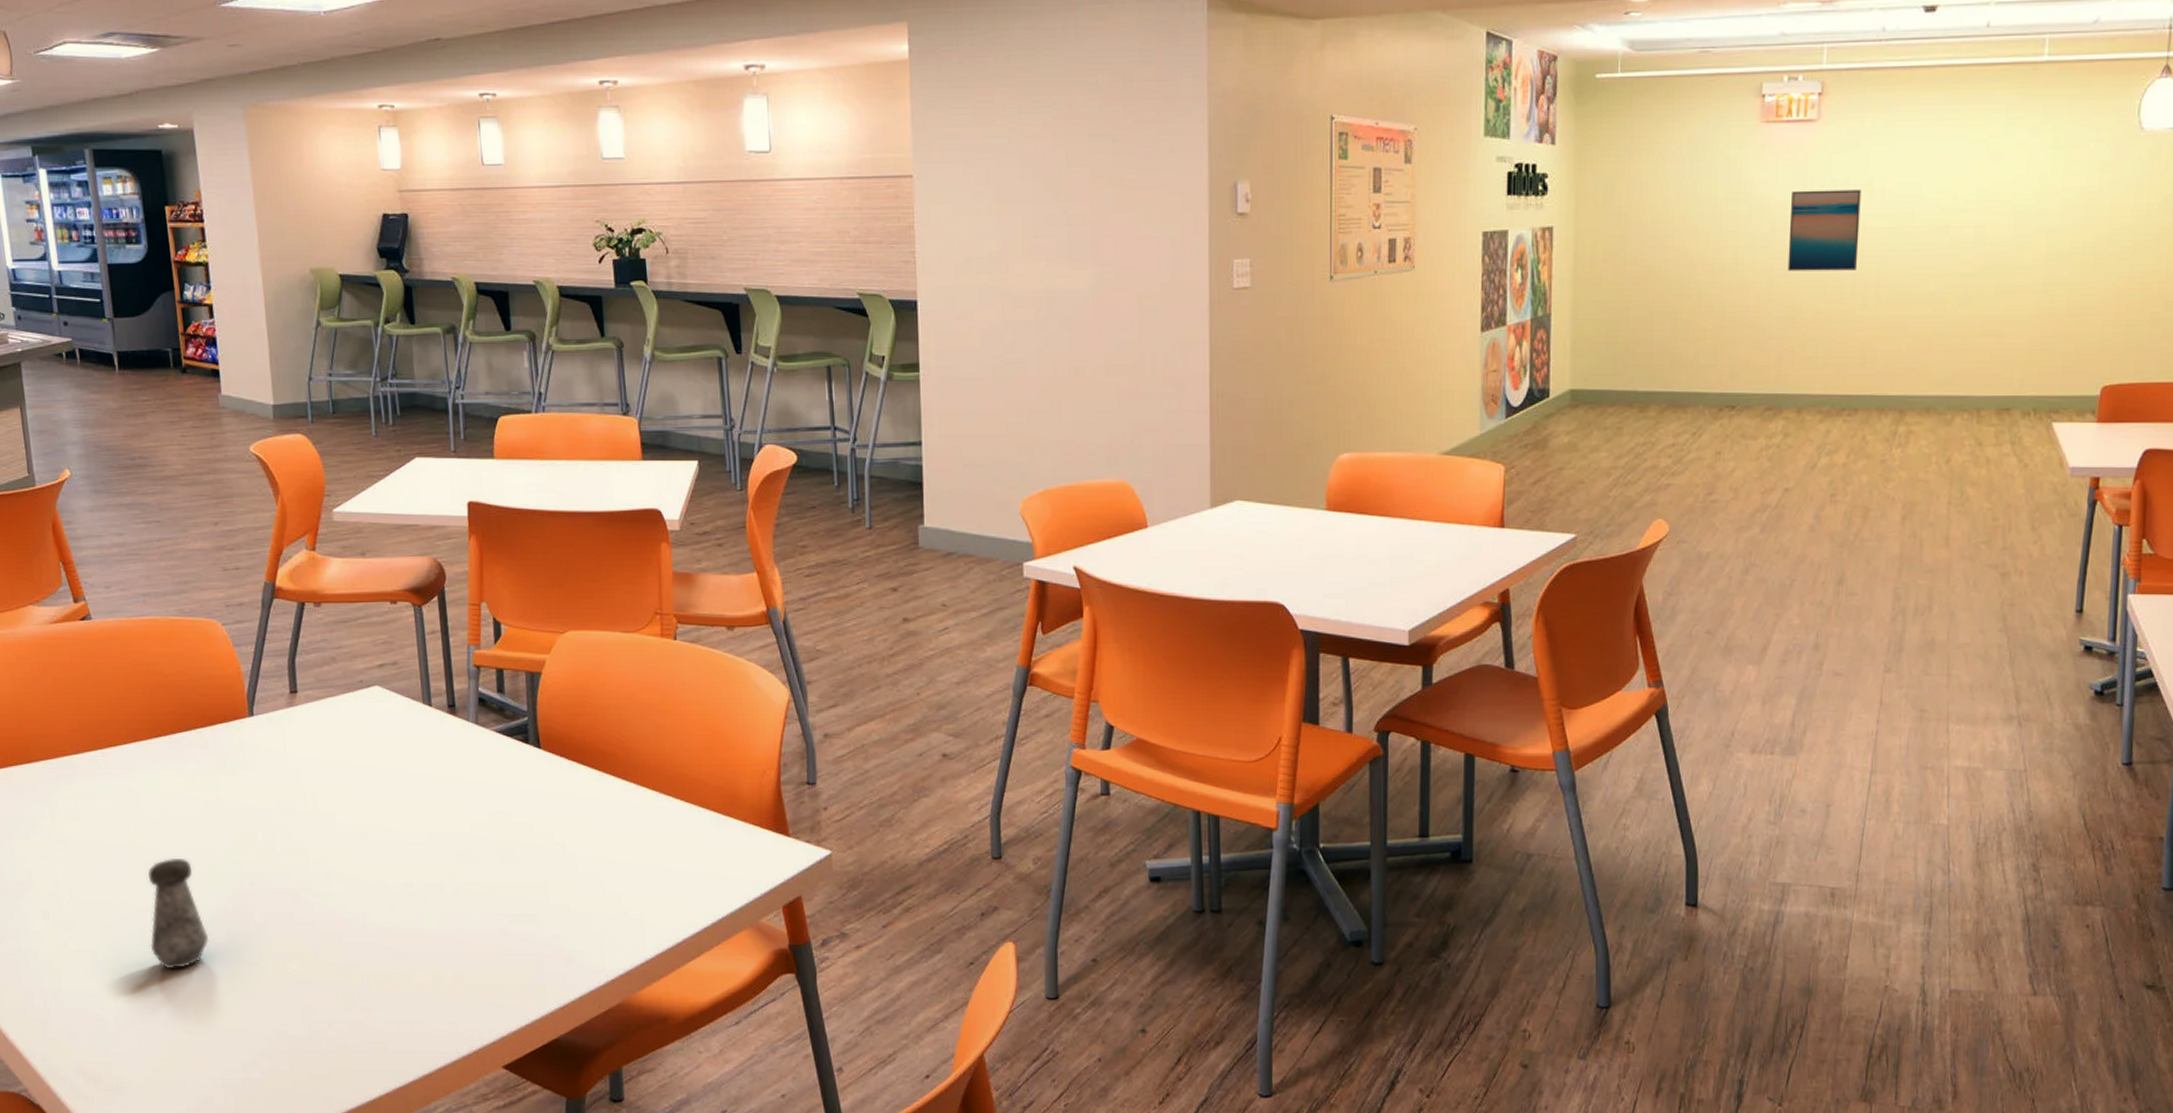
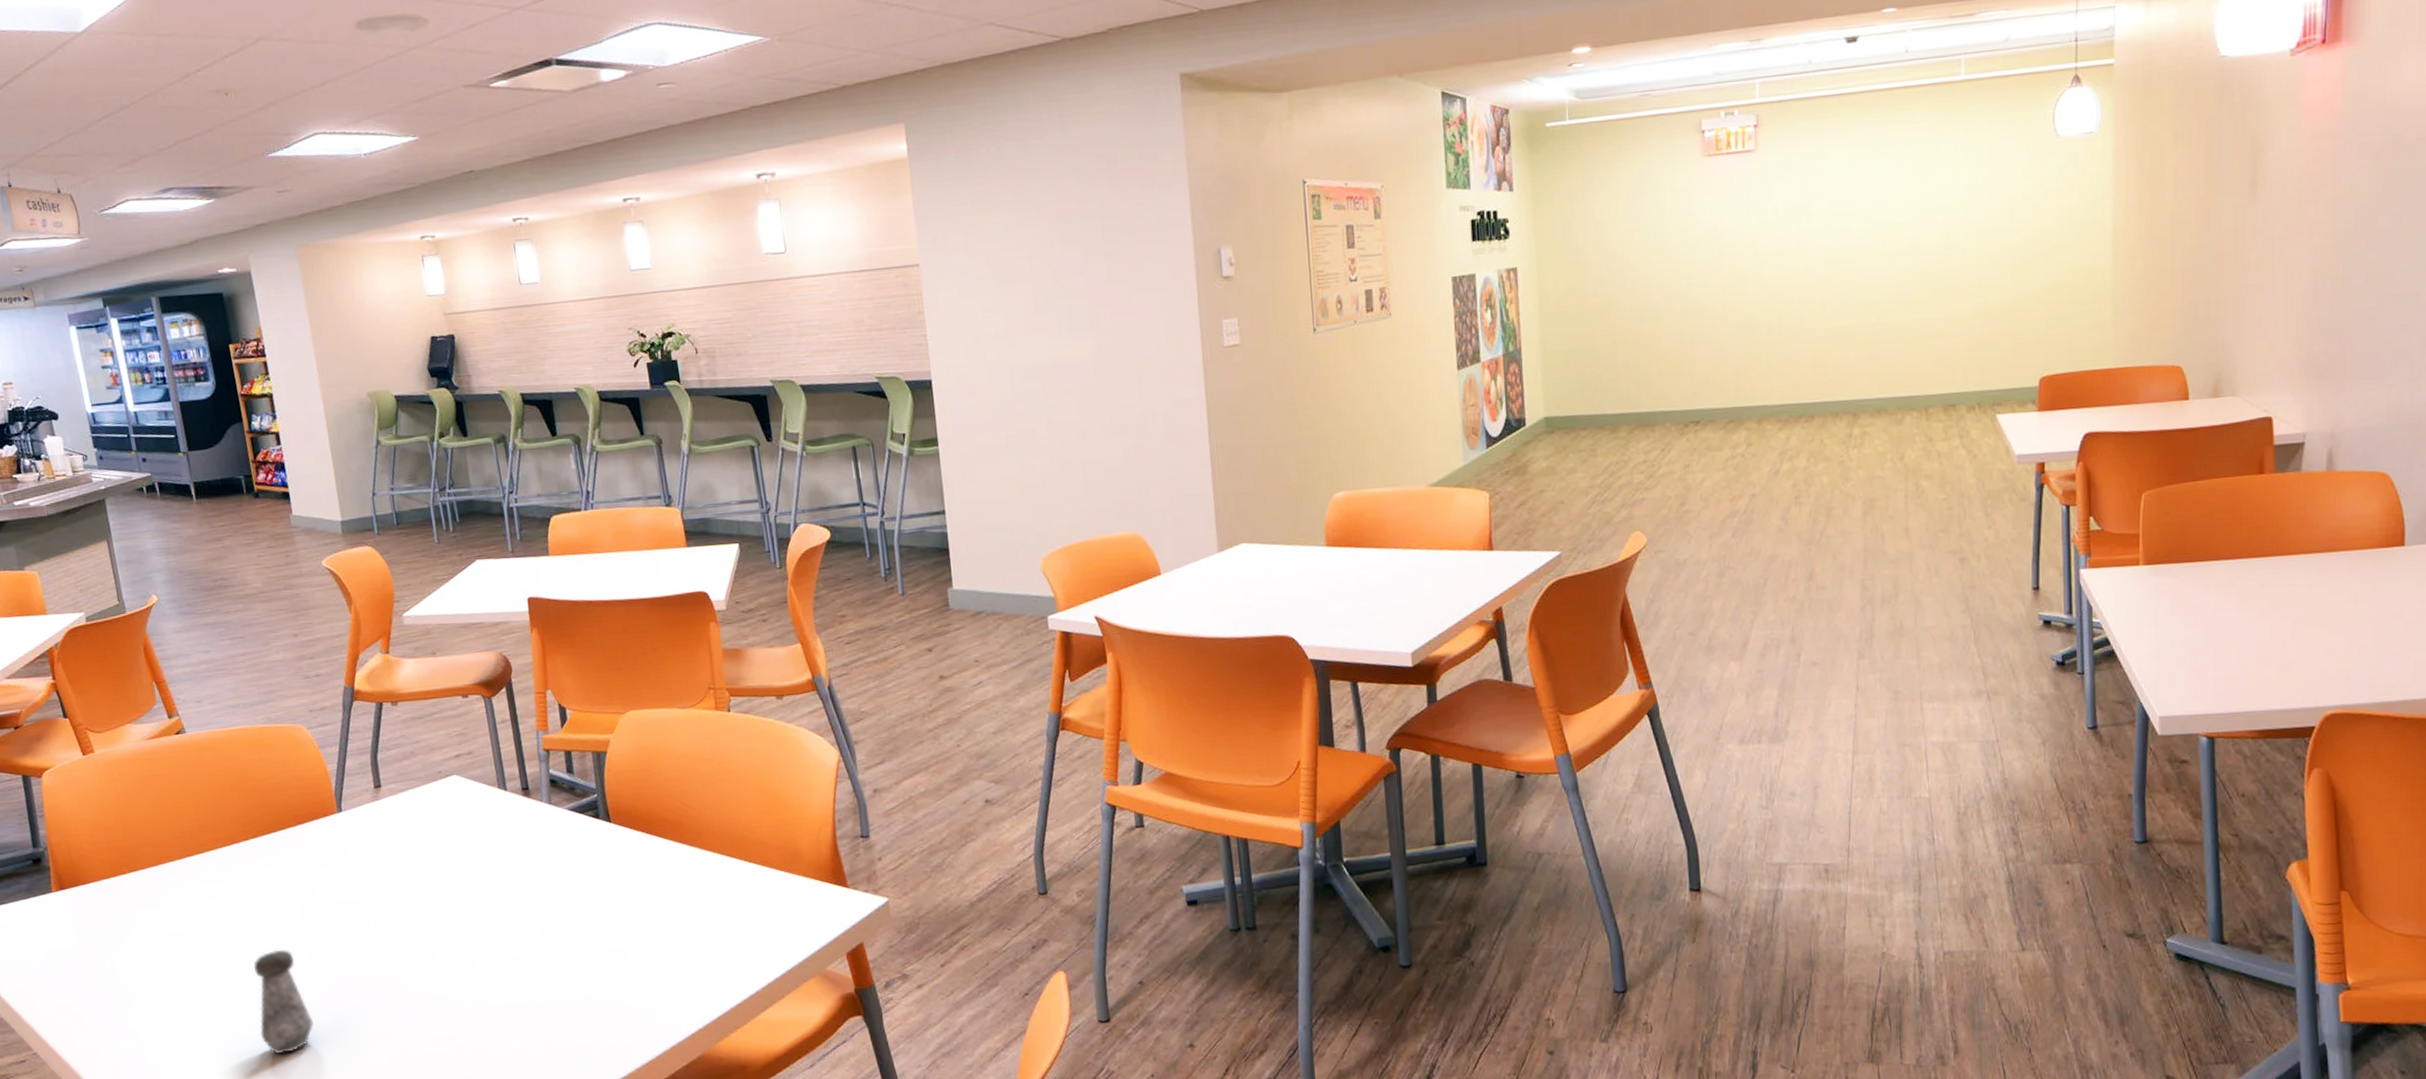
wall art: present [1787,189,1861,271] -> none [1736,211,1803,293]

